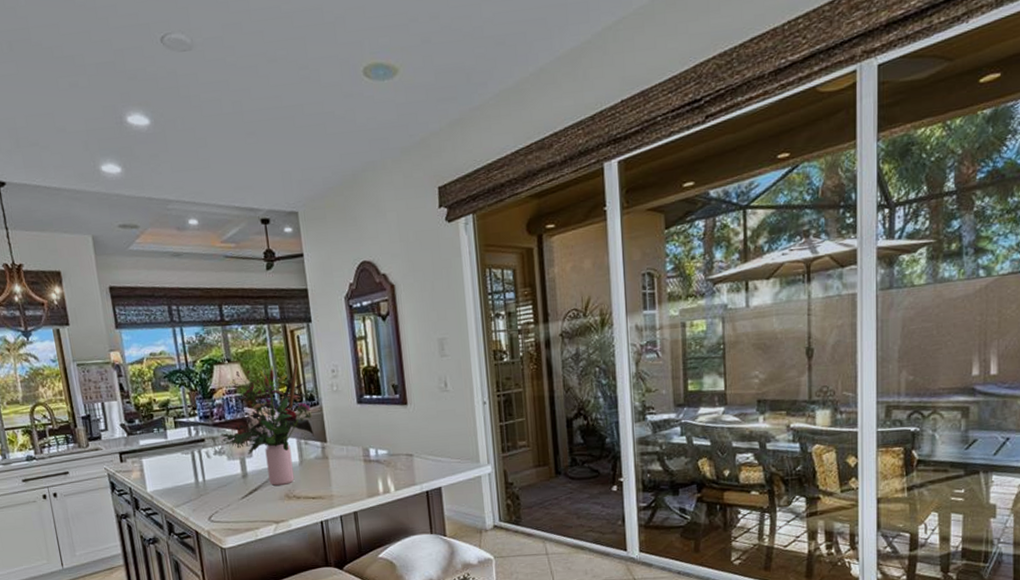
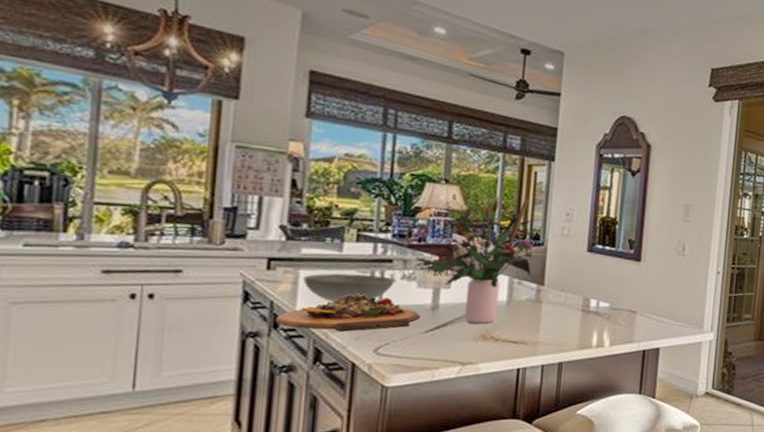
cutting board: none [136,472,236,507] -> present [276,294,421,332]
bowl: none [146,454,210,482] -> present [303,273,395,302]

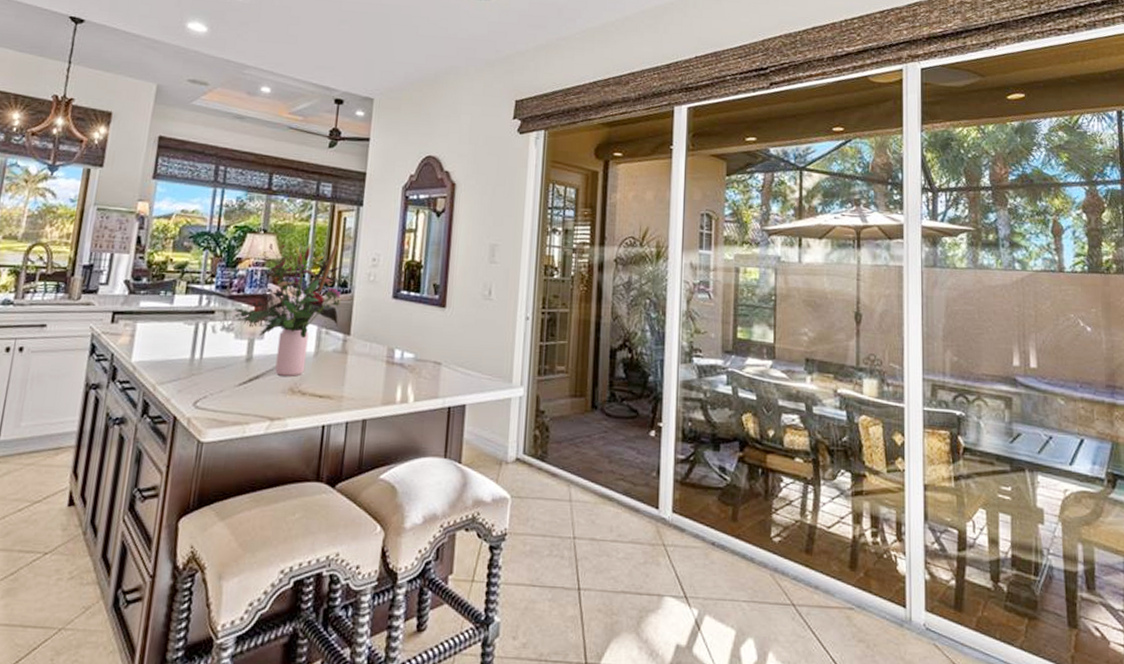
cutting board: present [276,294,421,332] -> none [114,346,236,384]
bowl: present [303,273,395,302] -> none [139,325,215,354]

